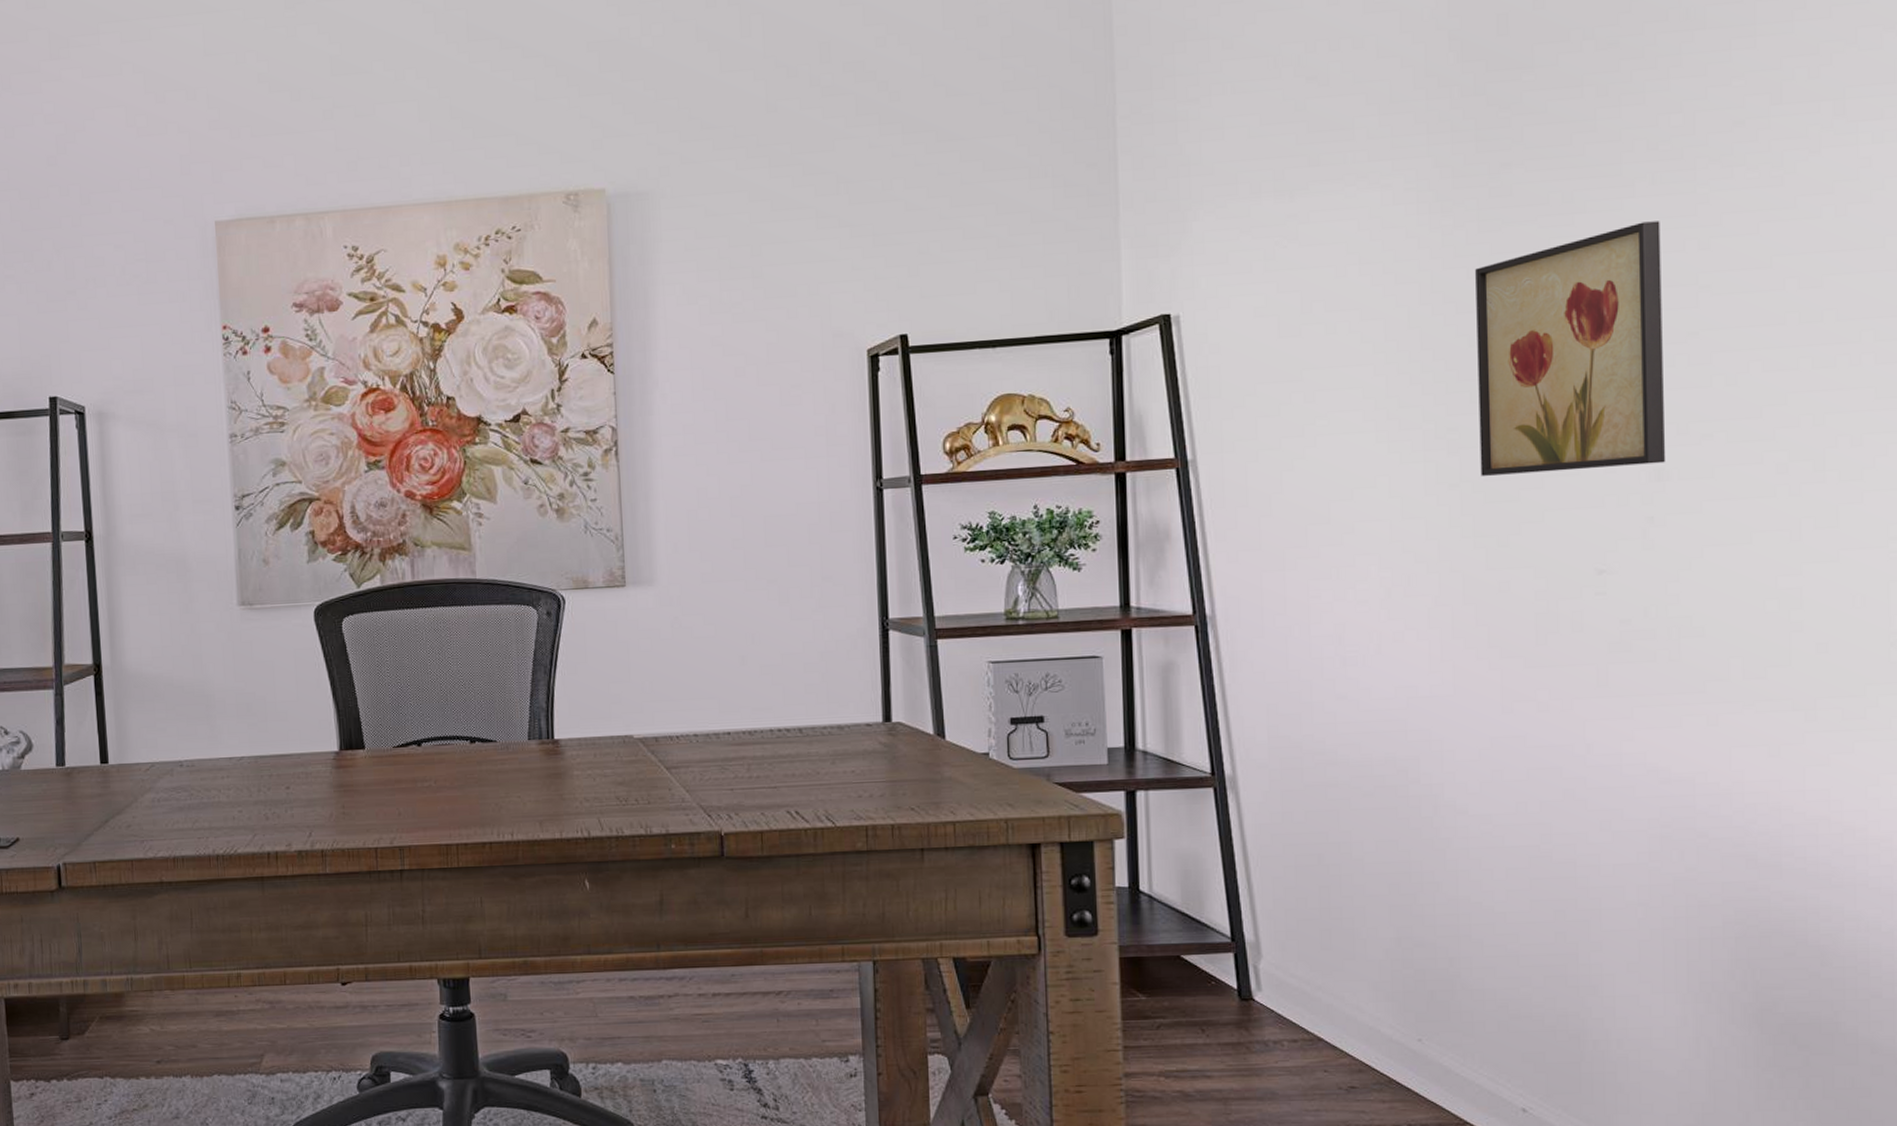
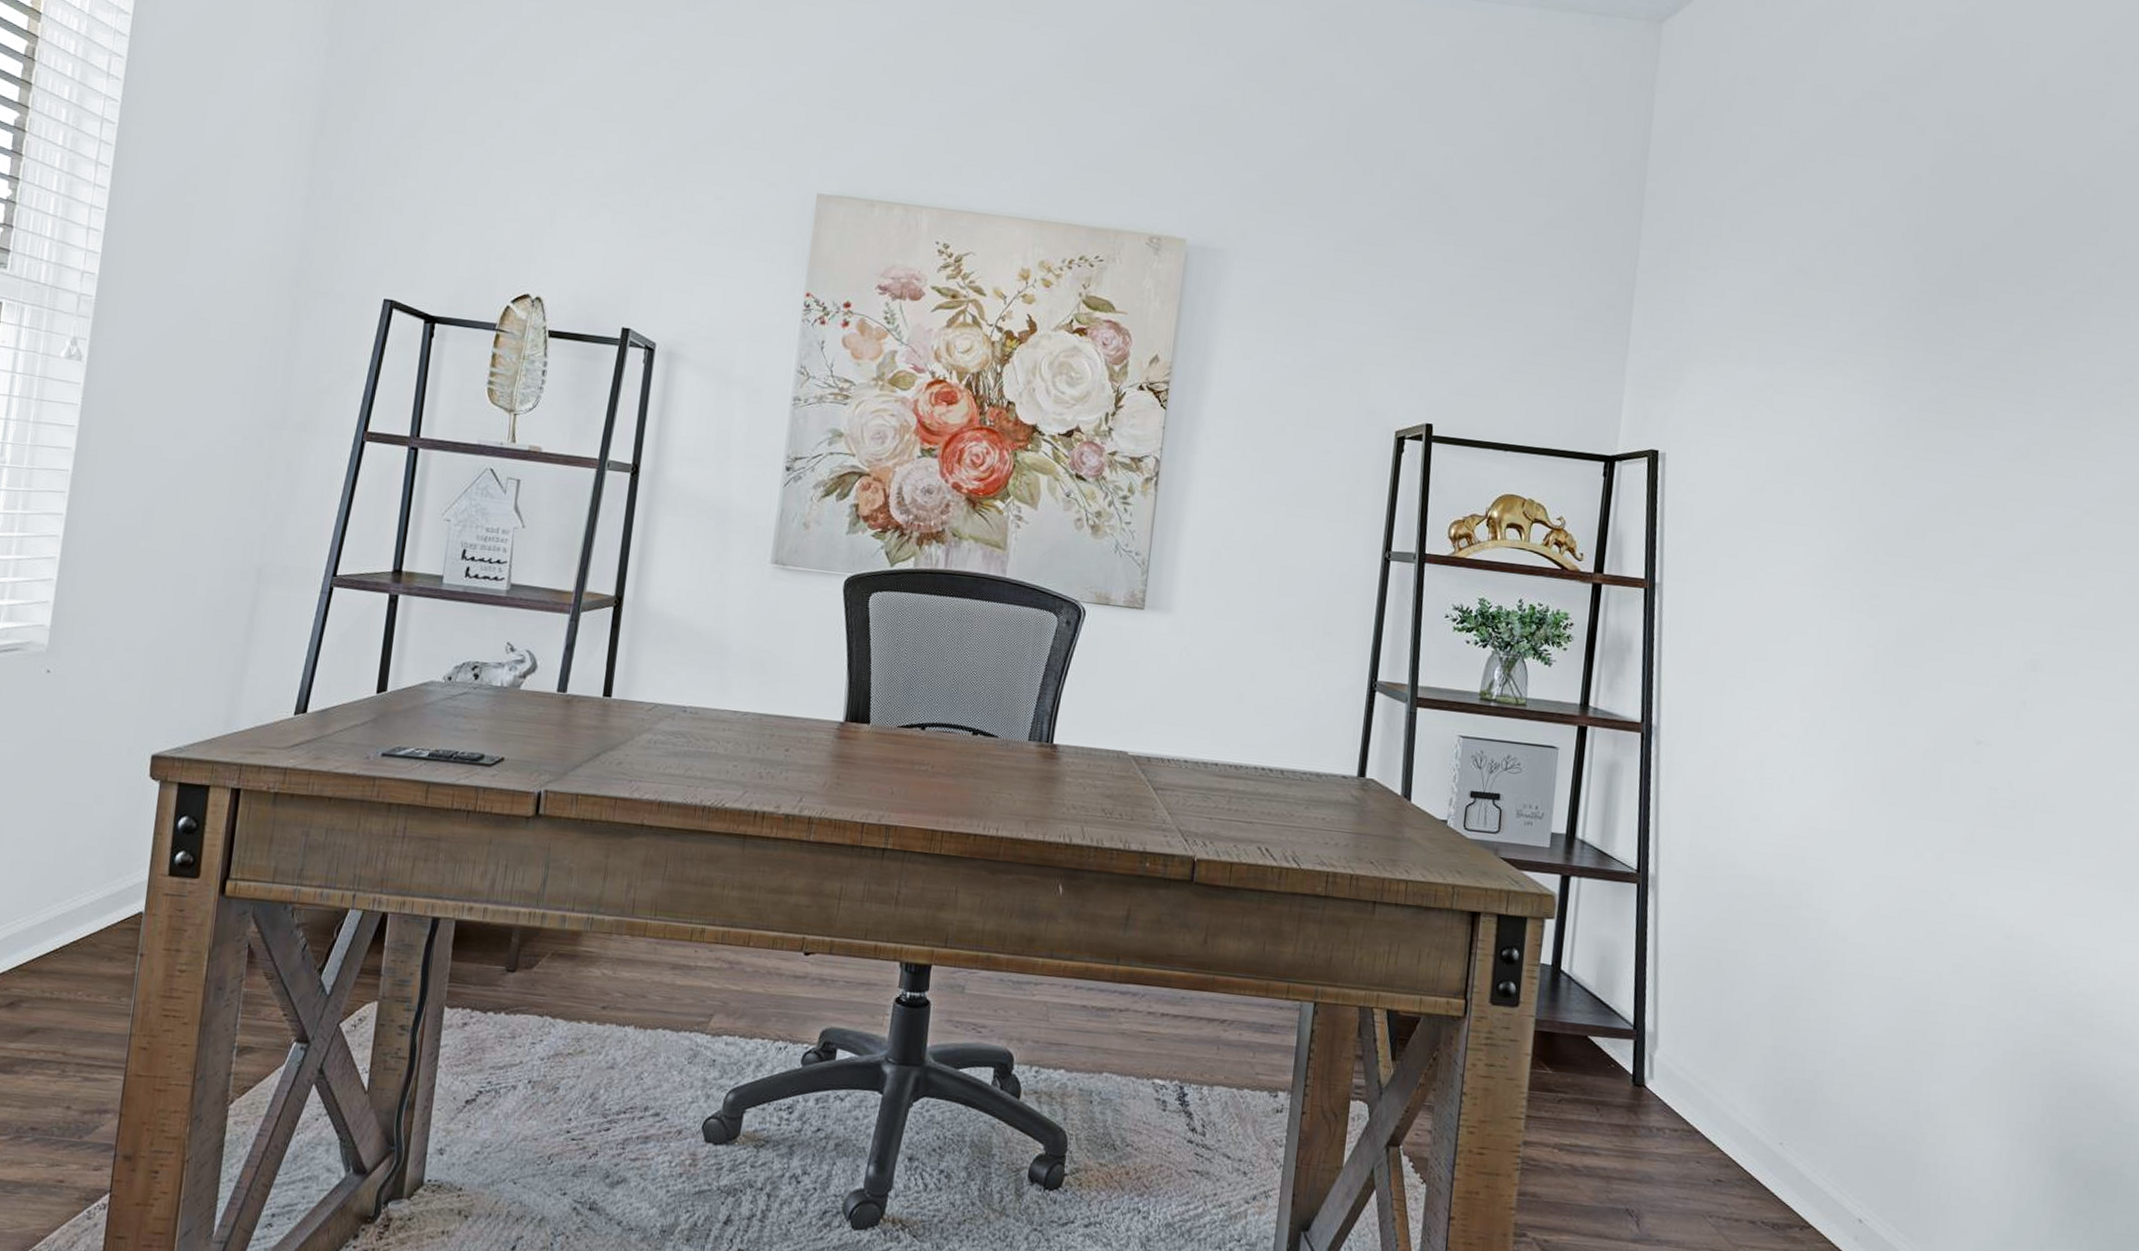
wall art: present [1475,221,1666,476] -> none [1893,447,2060,657]

